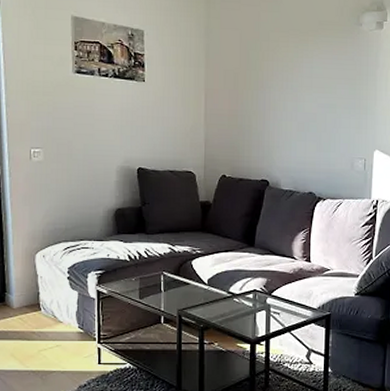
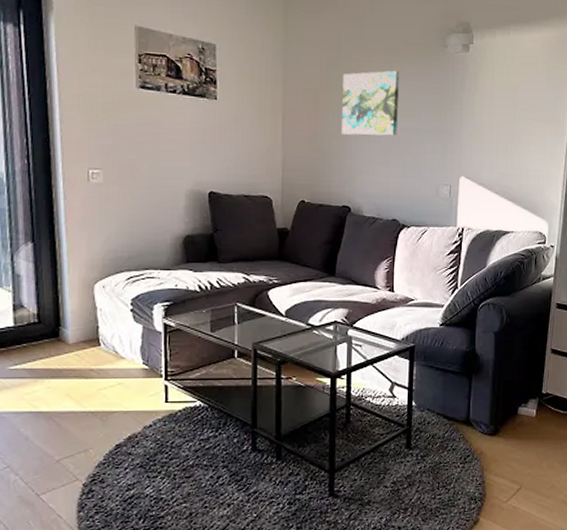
wall art: none [260,49,316,113] -> present [342,70,400,136]

